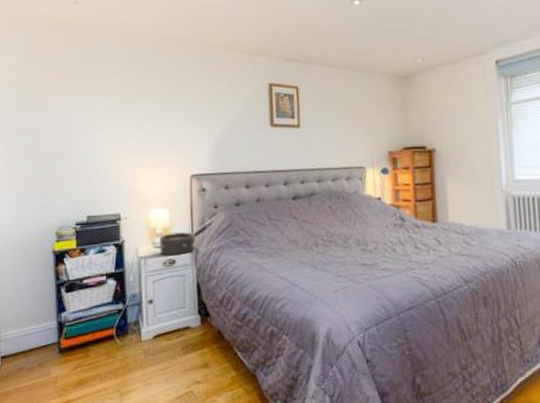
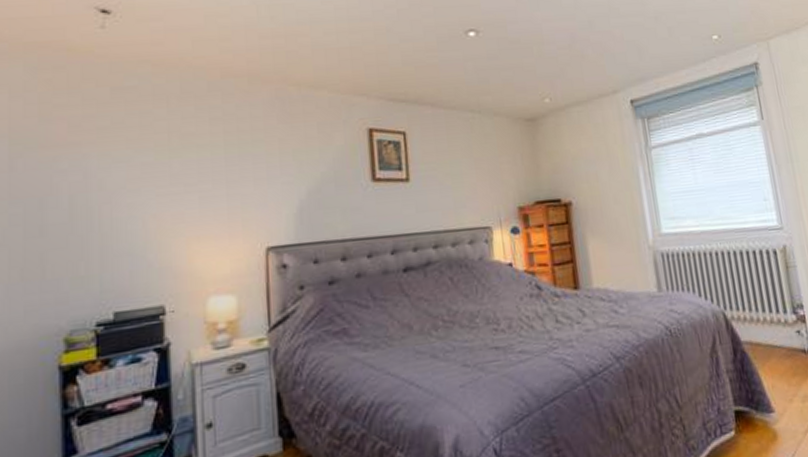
alarm clock: present [157,232,196,256] -> none [219,323,274,359]

